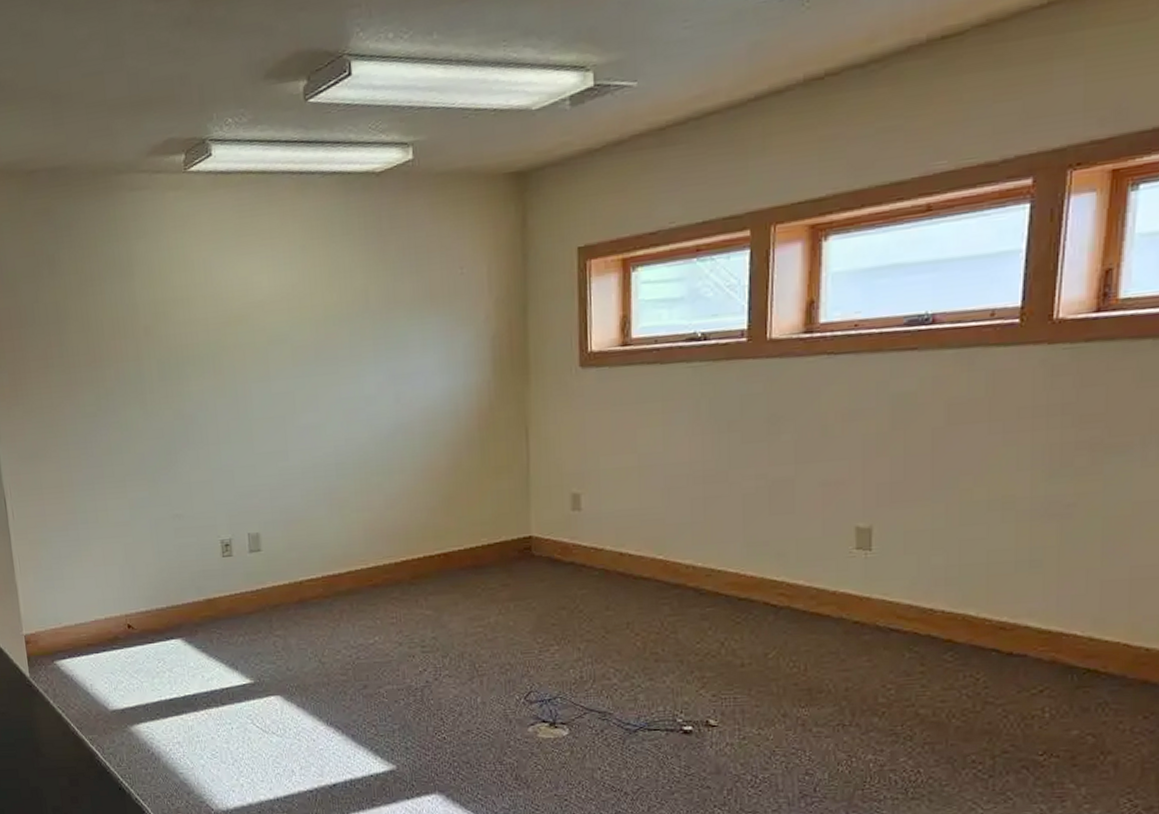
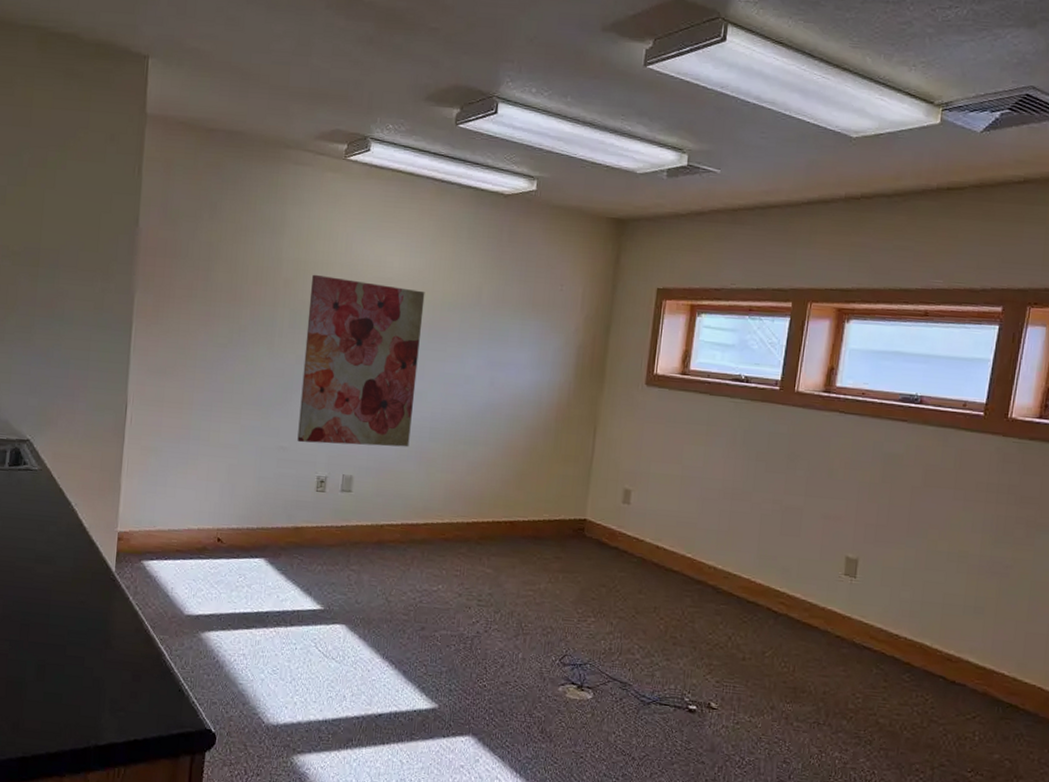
wall art: none [174,308,316,507] -> present [297,274,425,447]

